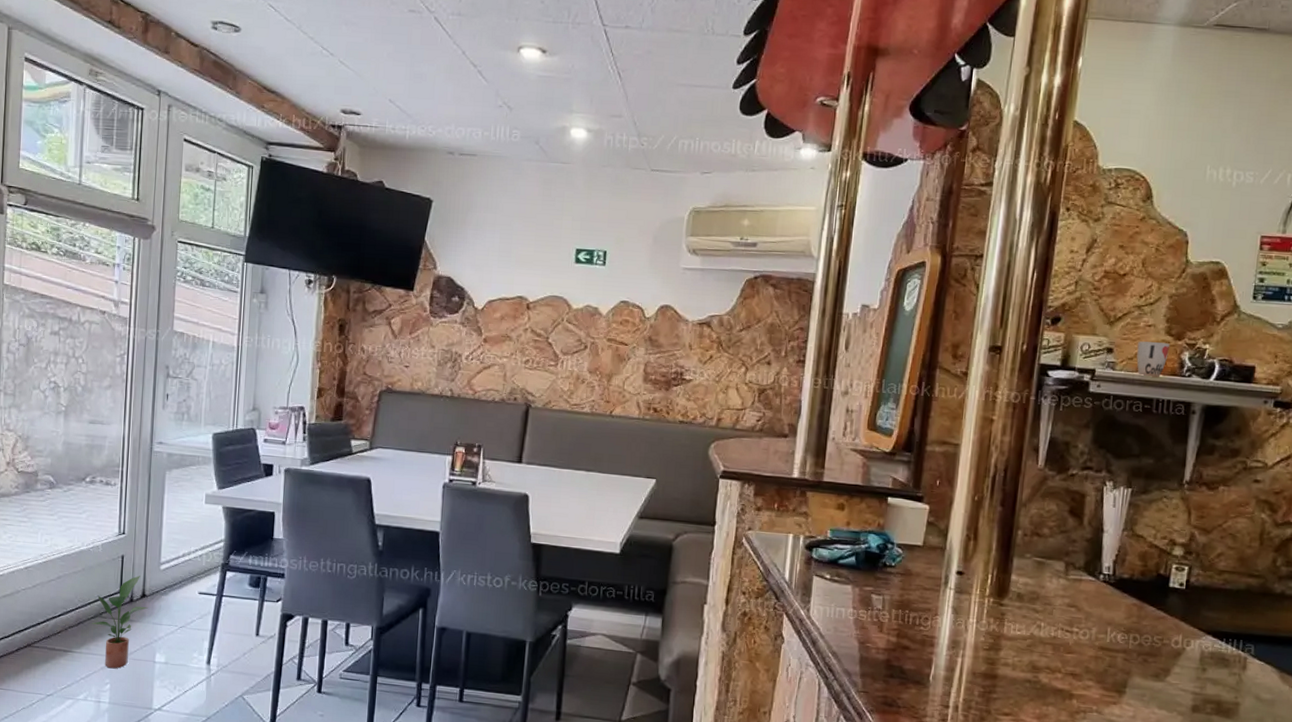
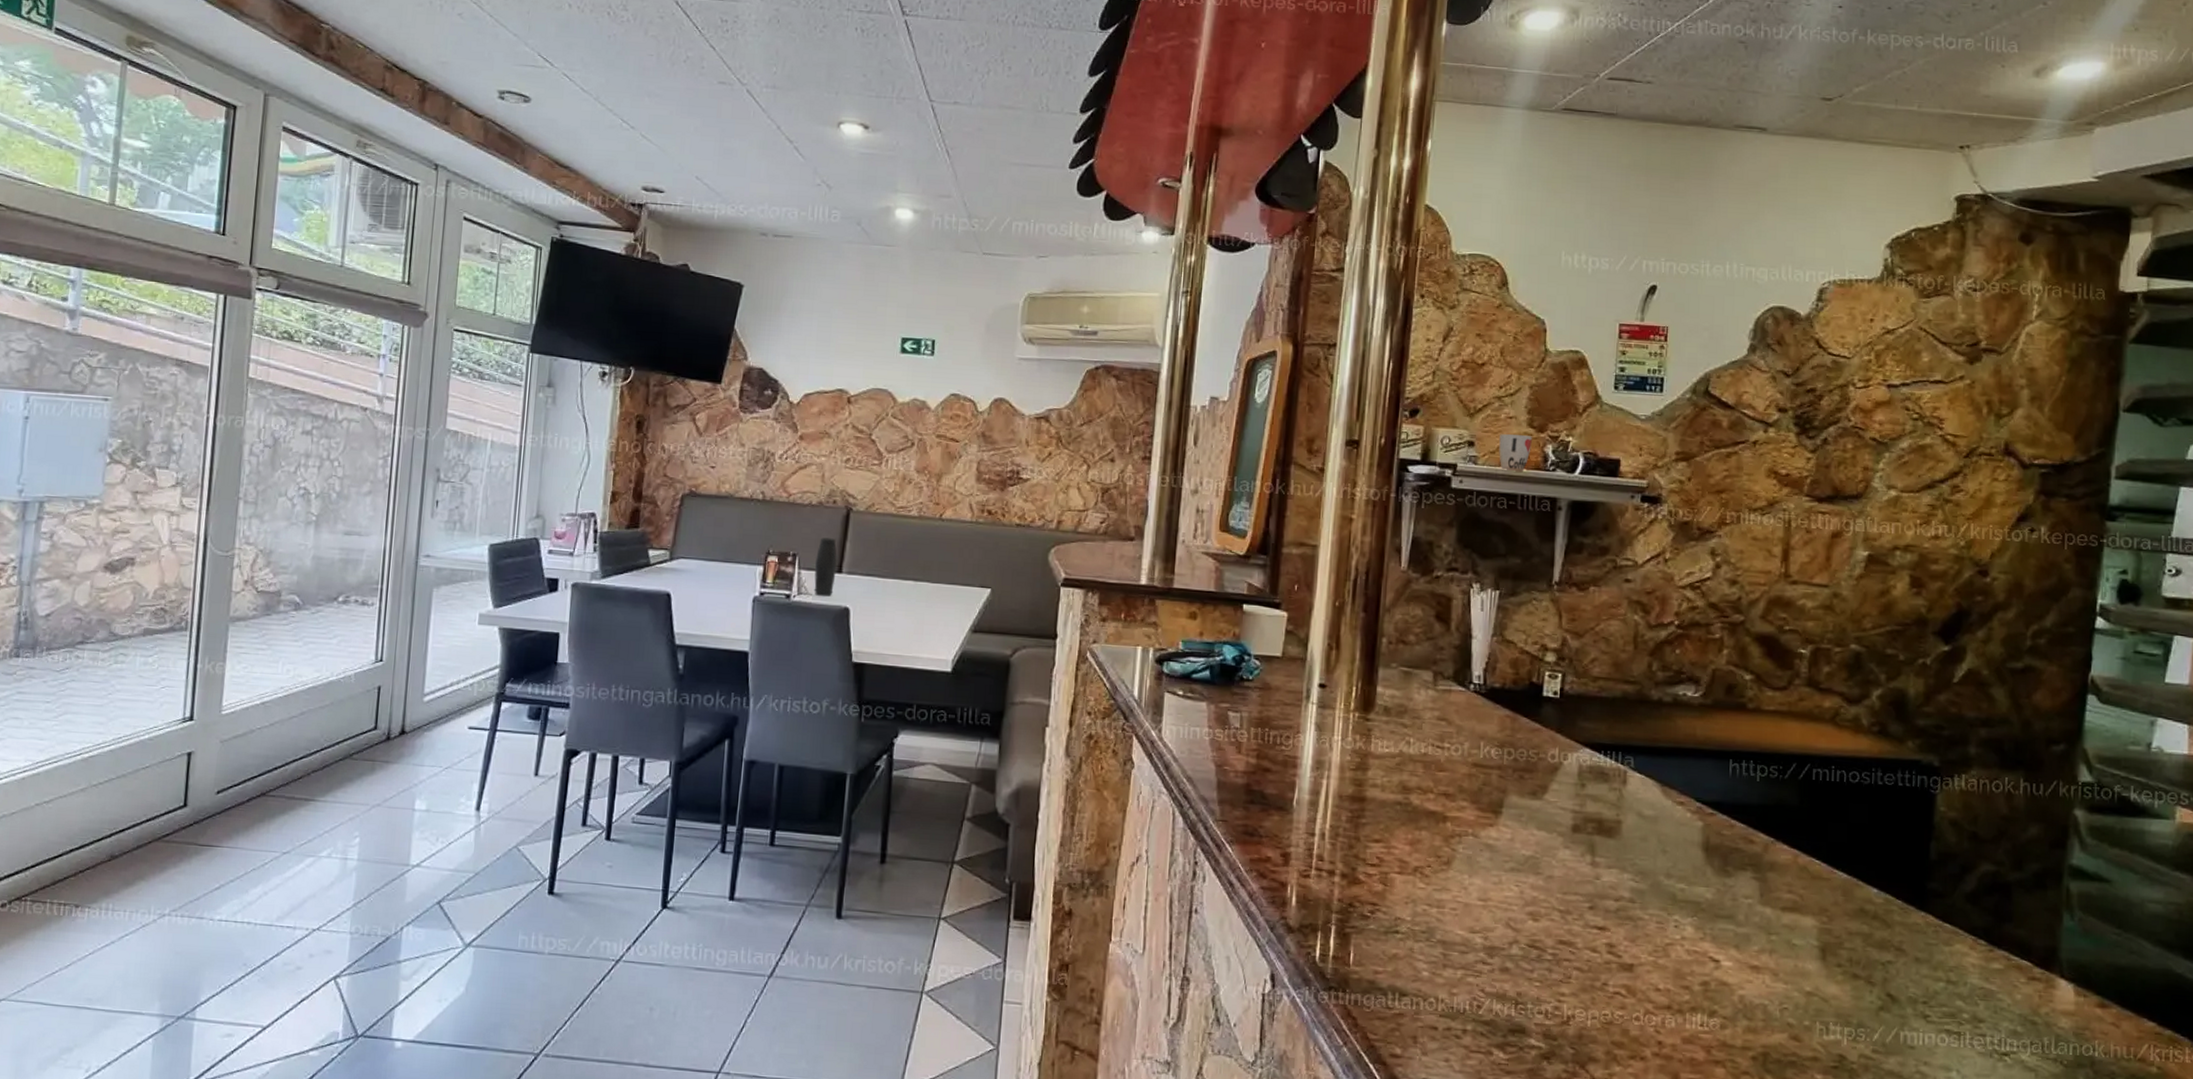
potted plant: present [92,575,148,669] -> none [340,709,407,819]
vase: none [497,431,518,485] -> present [814,537,837,597]

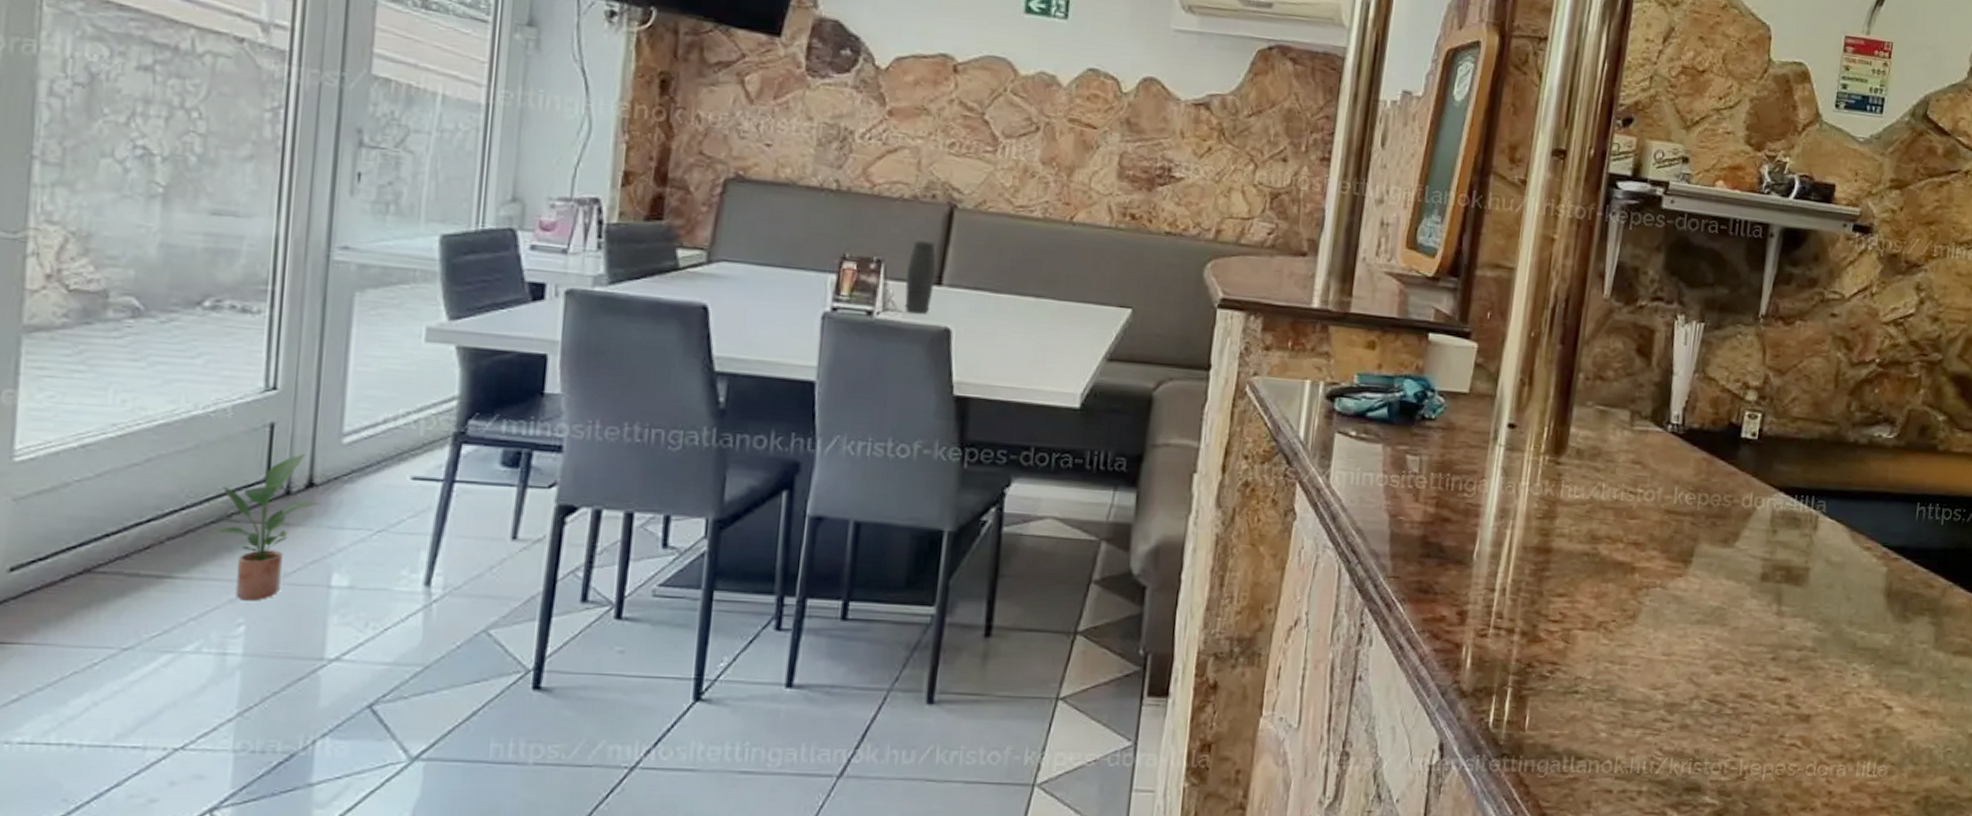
potted plant: none [340,709,407,819] -> present [212,454,318,601]
cup: present [1499,434,1533,472] -> none [1713,150,1750,194]

